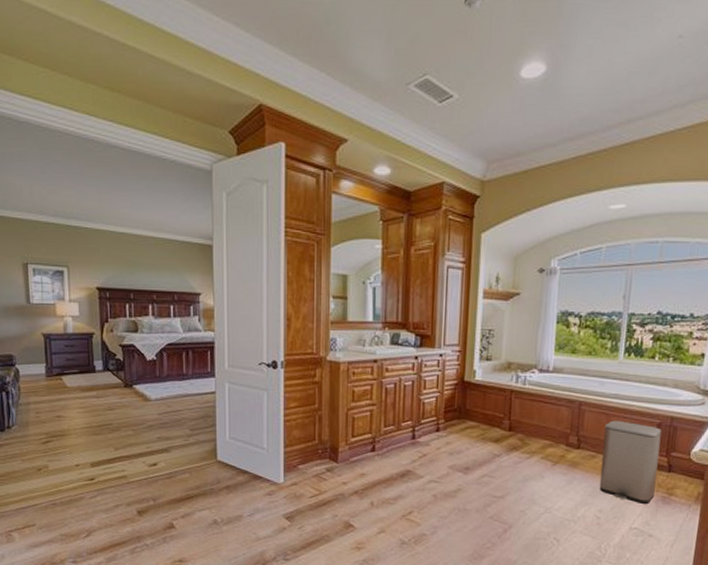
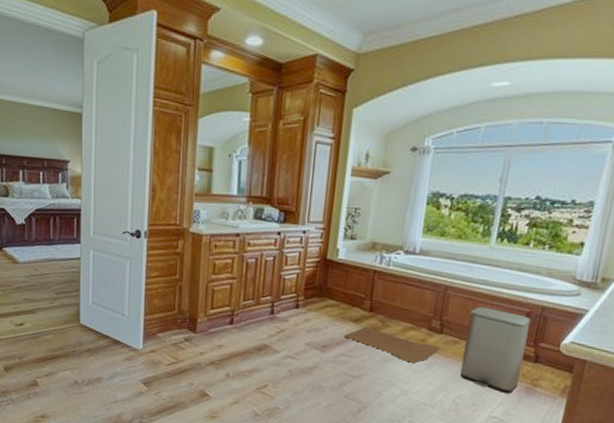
bath mat: none [486,446,578,480] -> present [344,326,439,363]

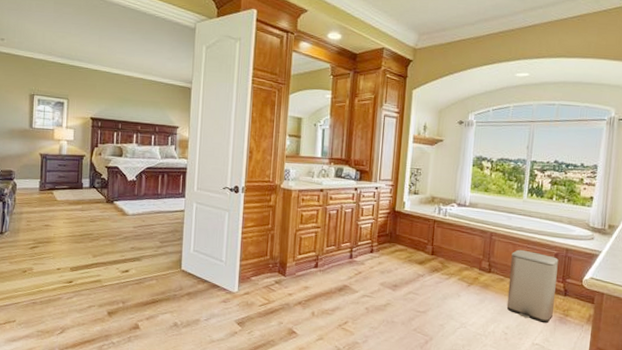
bath mat: present [344,326,439,363] -> none [412,267,489,299]

